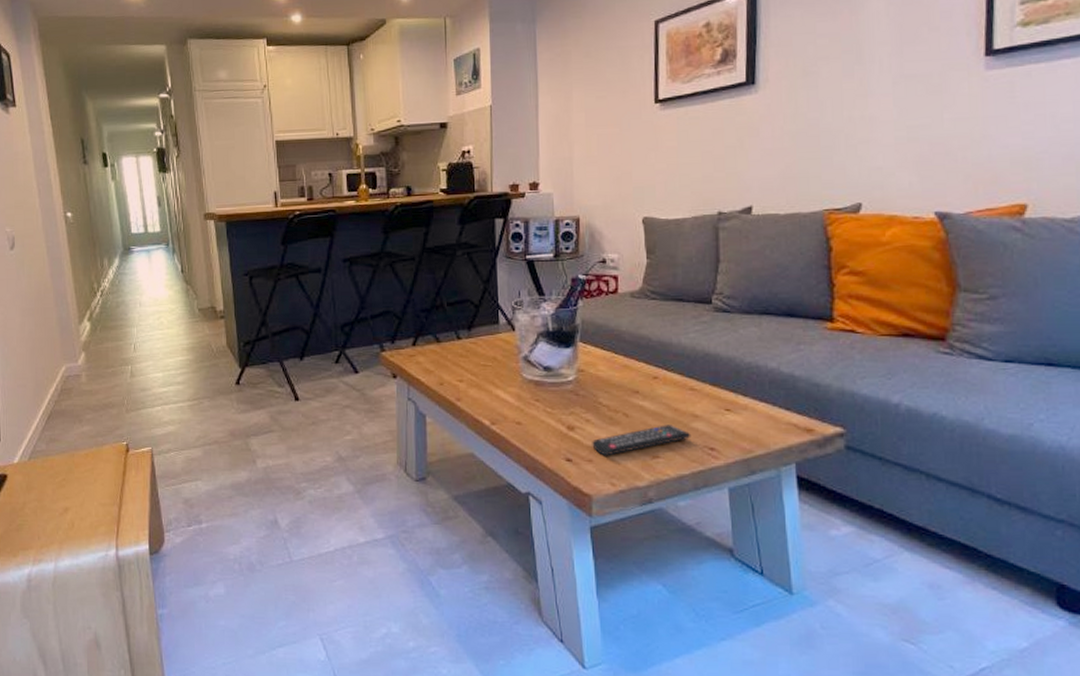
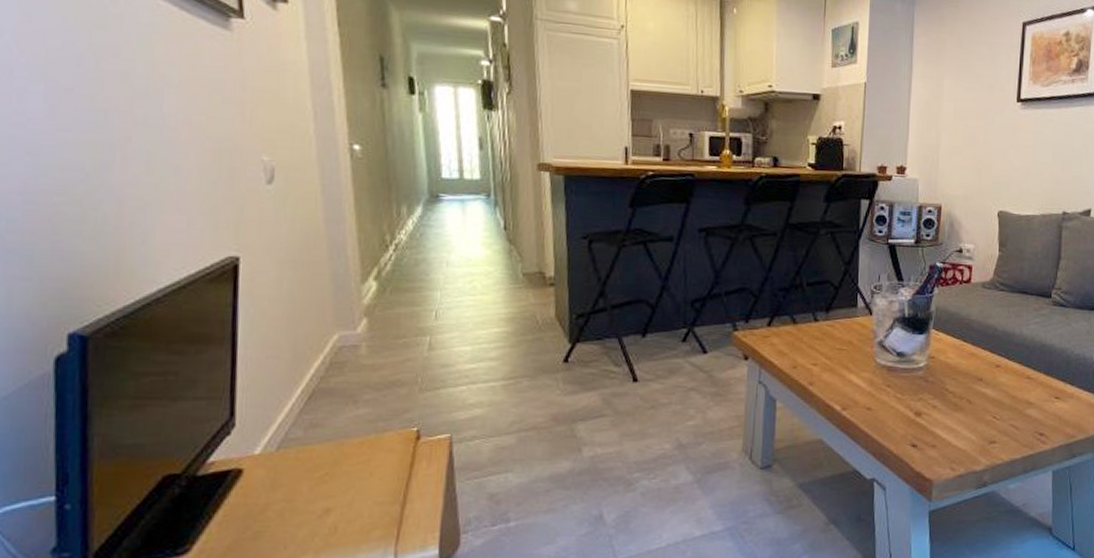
remote control: present [592,425,691,456] -> none [936,411,1025,442]

